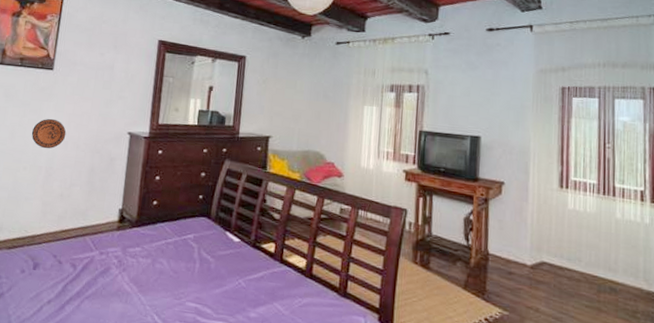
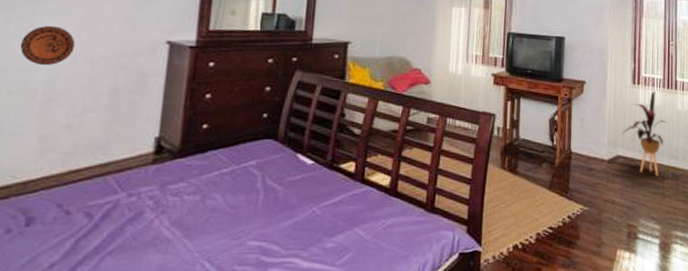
house plant: none [548,196,605,288] -> present [622,91,668,176]

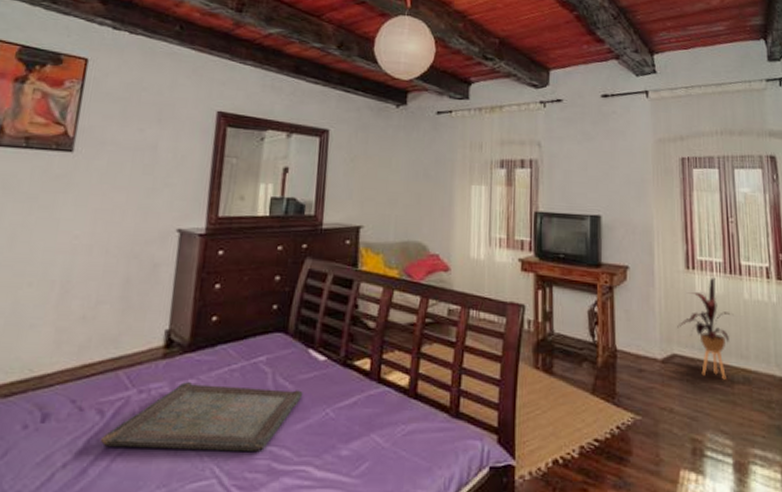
decorative plate: present [20,25,76,66] -> none [40,215,91,257]
serving tray: none [88,185,291,248] -> present [100,382,303,452]

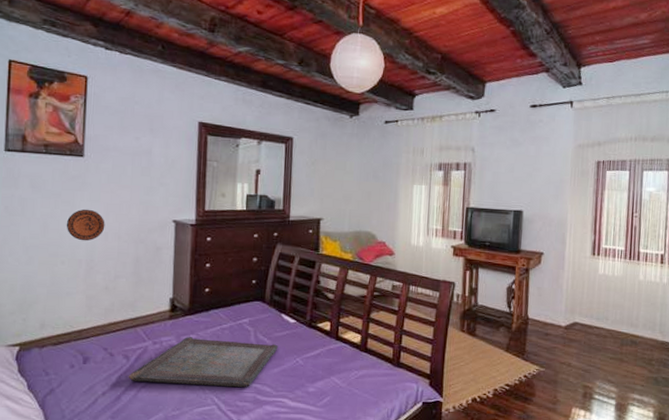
decorative plate: none [40,215,91,257] -> present [66,209,105,241]
house plant: present [677,276,734,380] -> none [580,261,629,343]

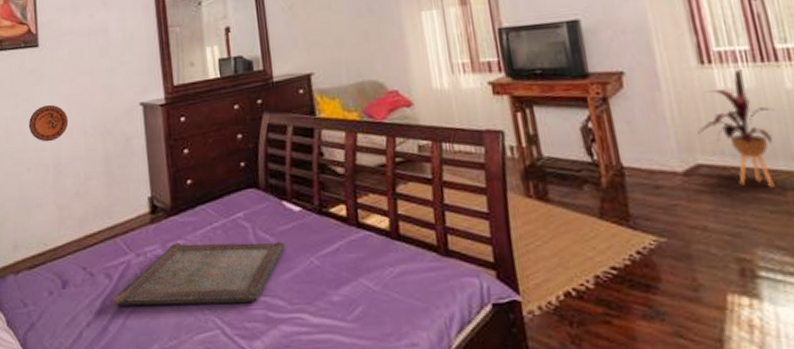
house plant: none [580,261,629,343] -> present [698,68,775,187]

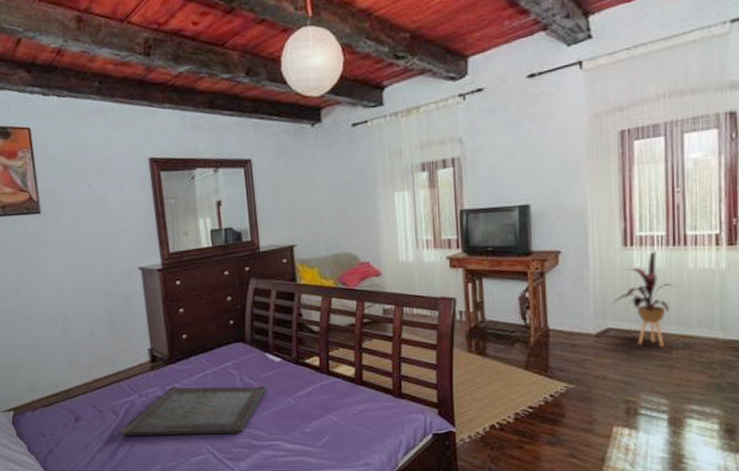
decorative plate: present [28,104,69,142] -> none [35,267,74,300]

